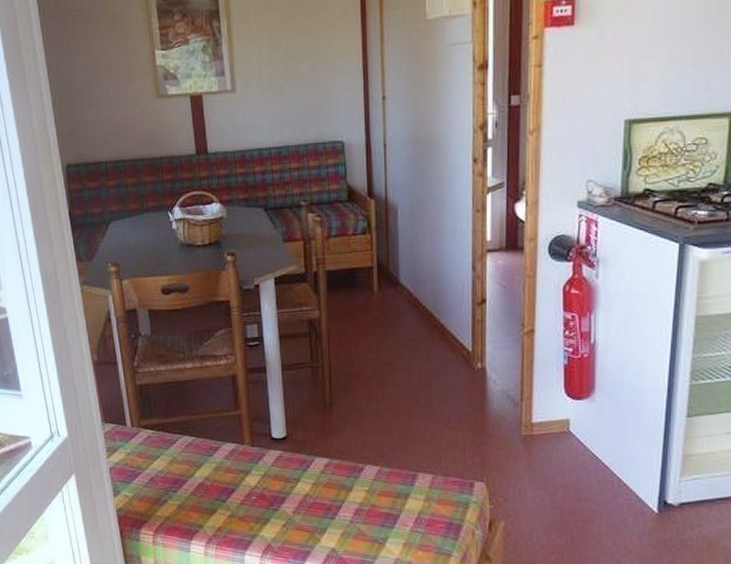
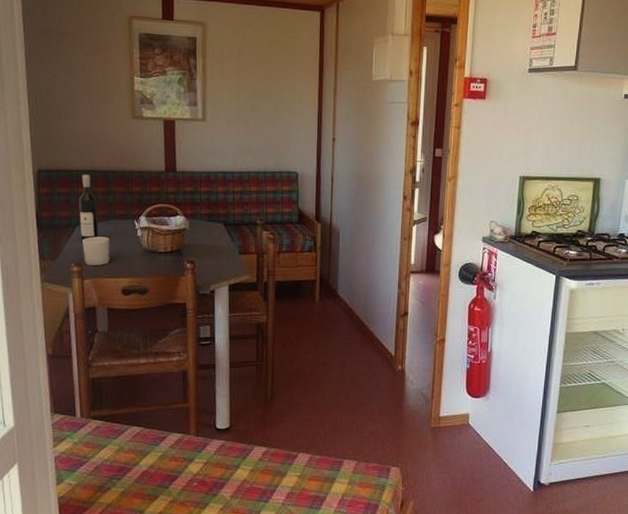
bottle: none [109,165,133,238] -> present [78,174,99,241]
mug: none [117,232,146,265] -> present [82,236,110,266]

